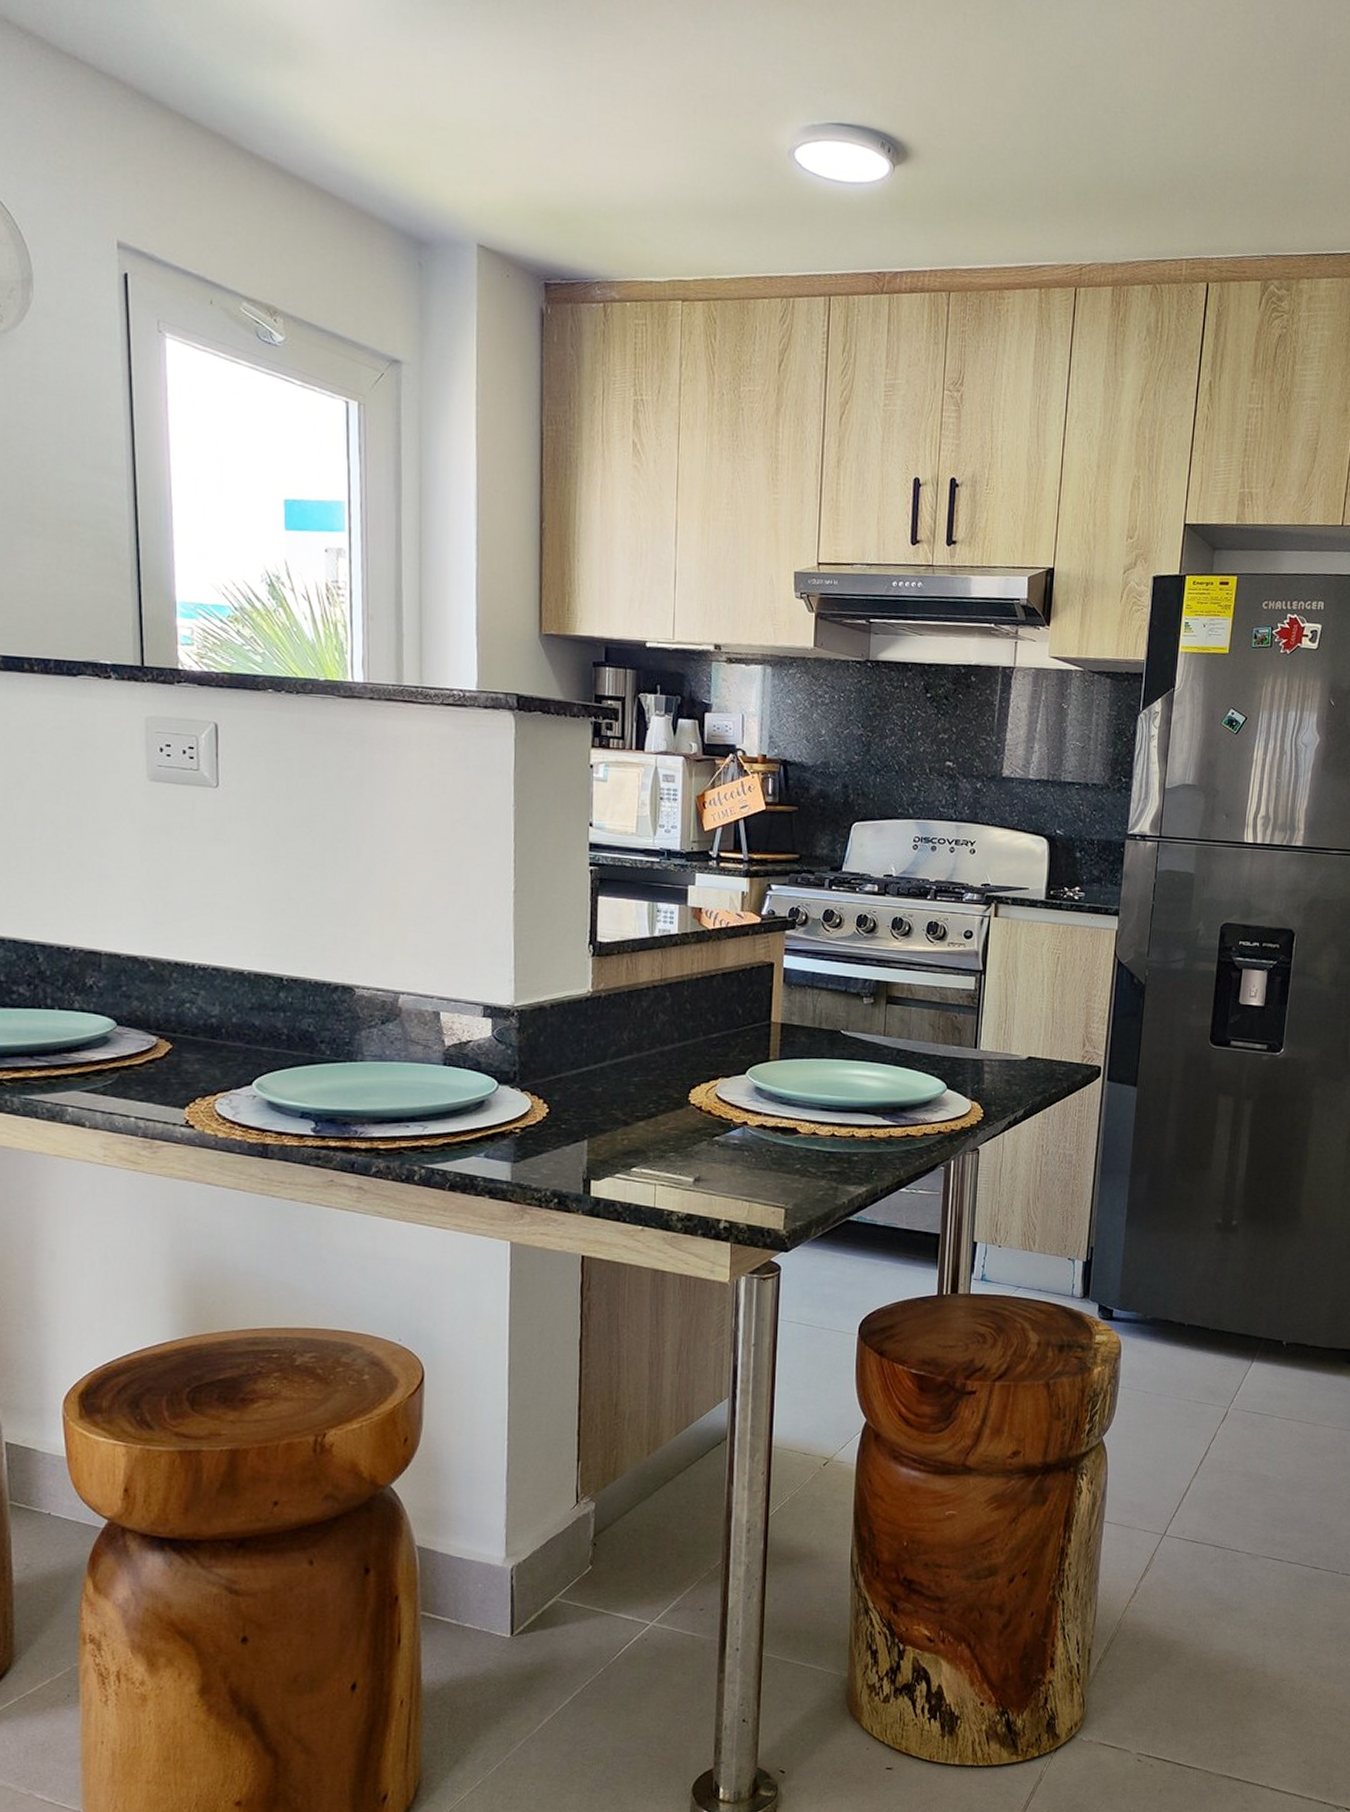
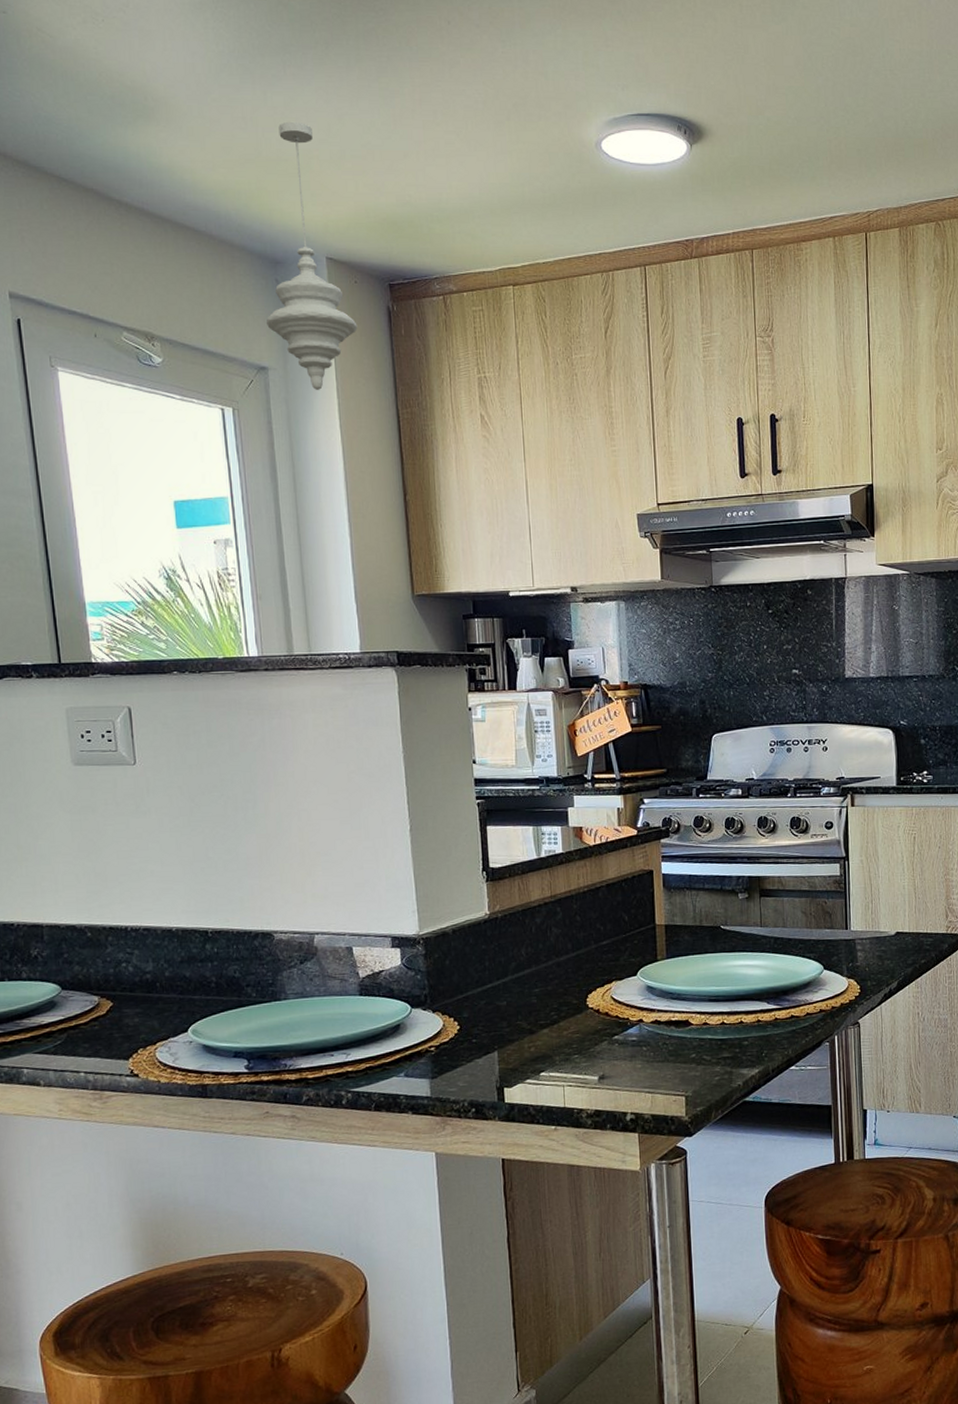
pendant light: none [403,84,506,393] -> present [265,121,358,390]

